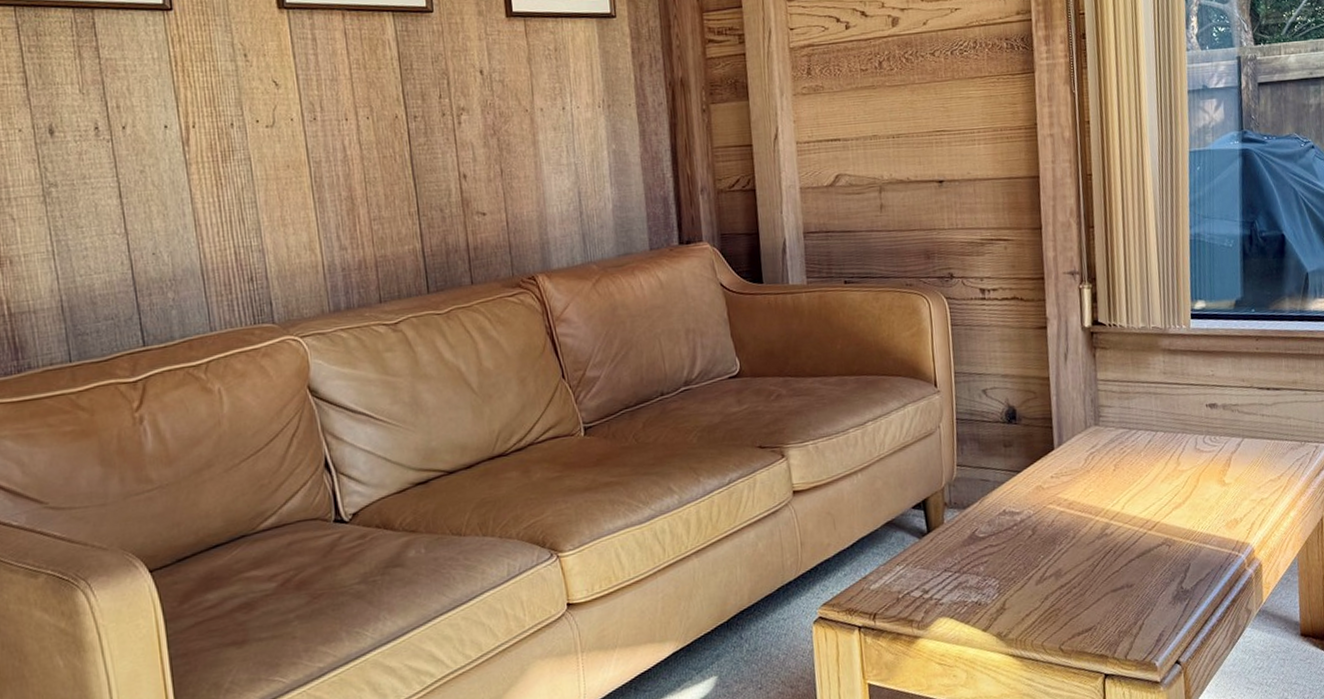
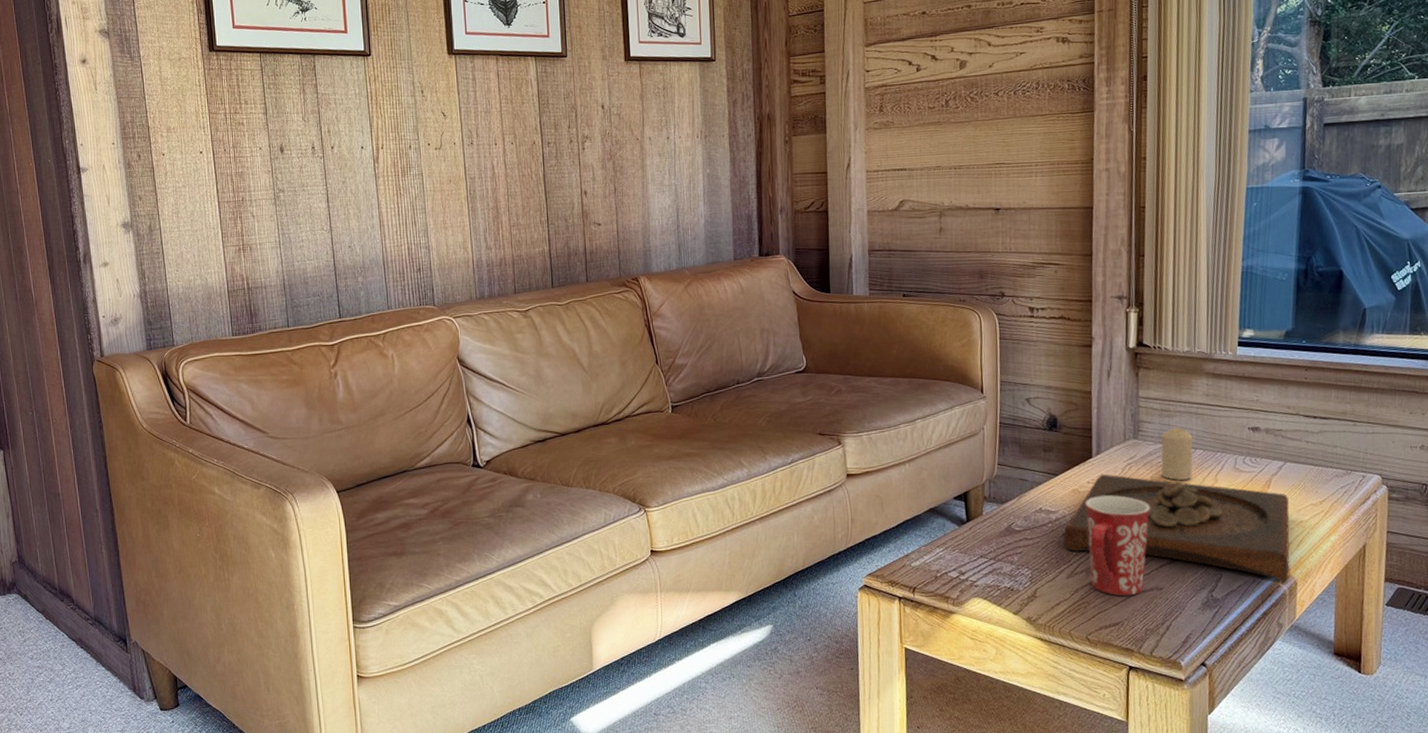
wooden tray: none [1029,466,1254,564] -> present [1063,474,1290,581]
mug: none [1049,488,1116,598] -> present [1085,495,1151,596]
candle: none [1122,409,1155,467] -> present [1161,427,1193,480]

